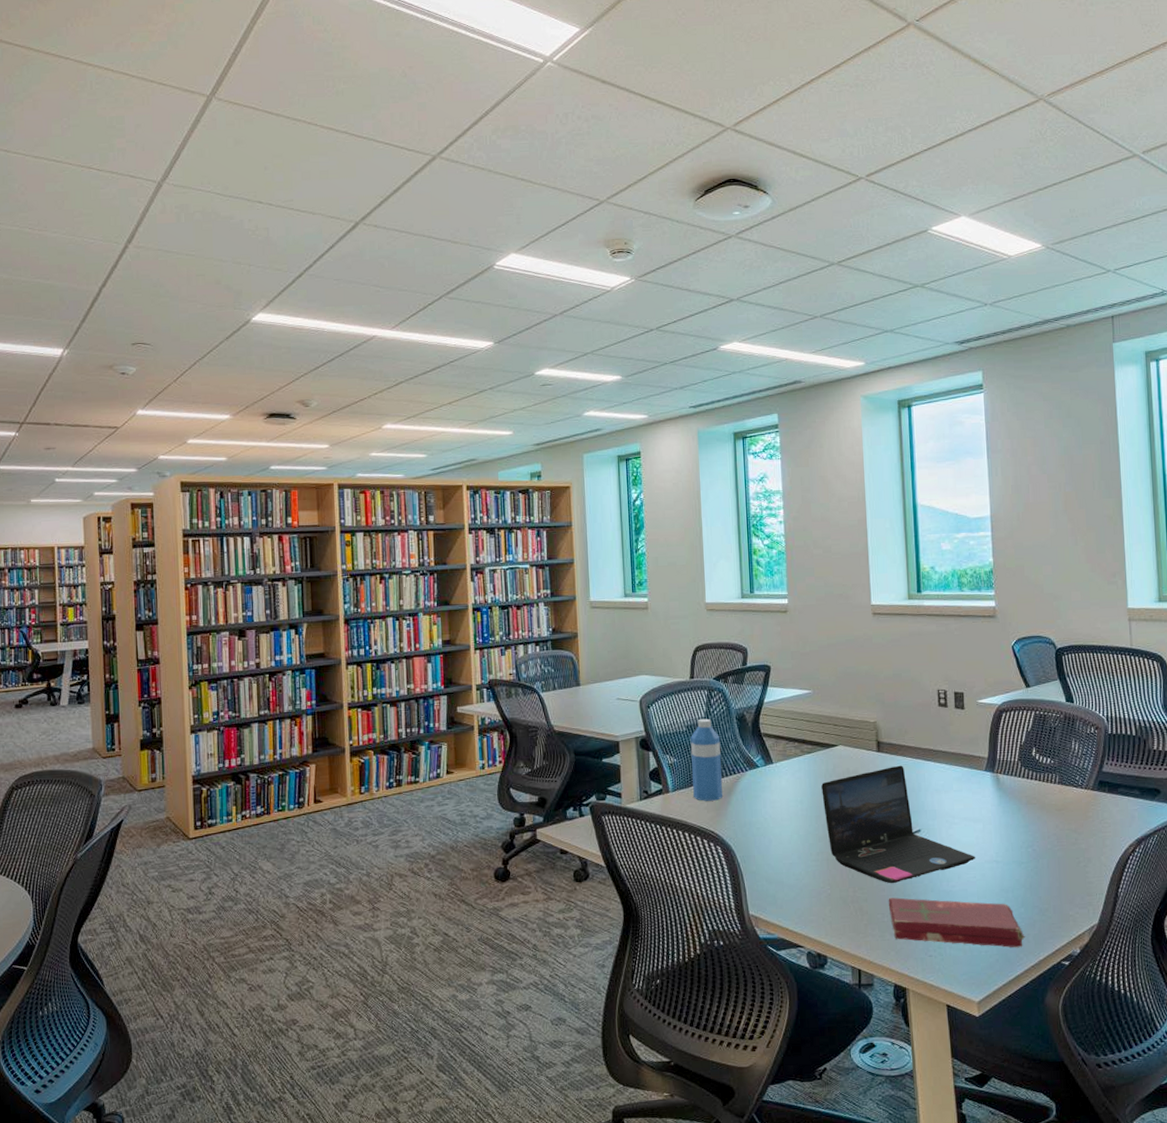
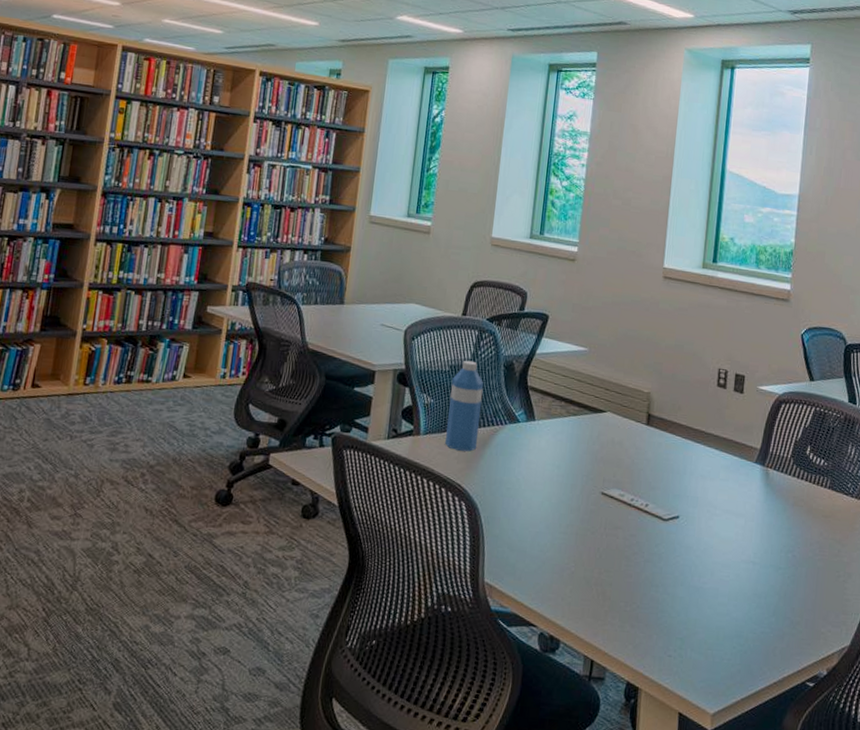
laptop: present [821,765,975,884] -> none [581,443,732,571]
book: present [888,897,1025,948] -> none [633,586,772,661]

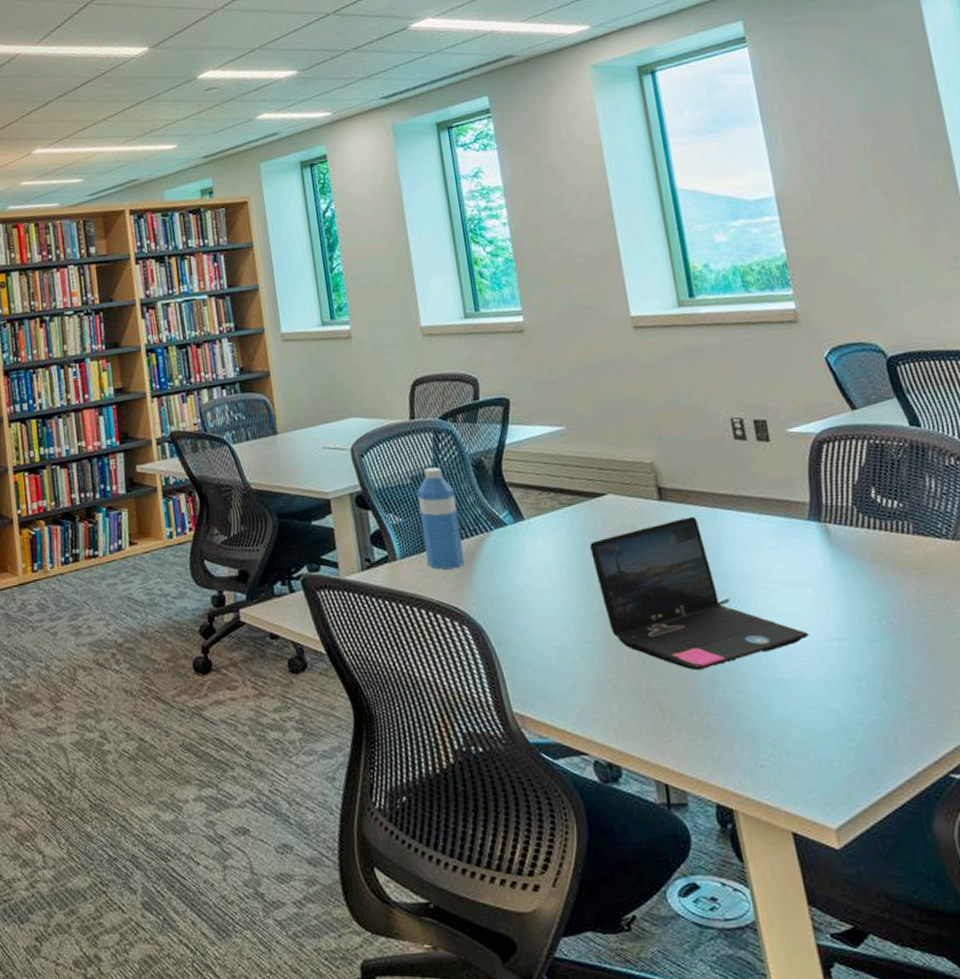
laptop: none [581,443,732,571] -> present [590,516,809,671]

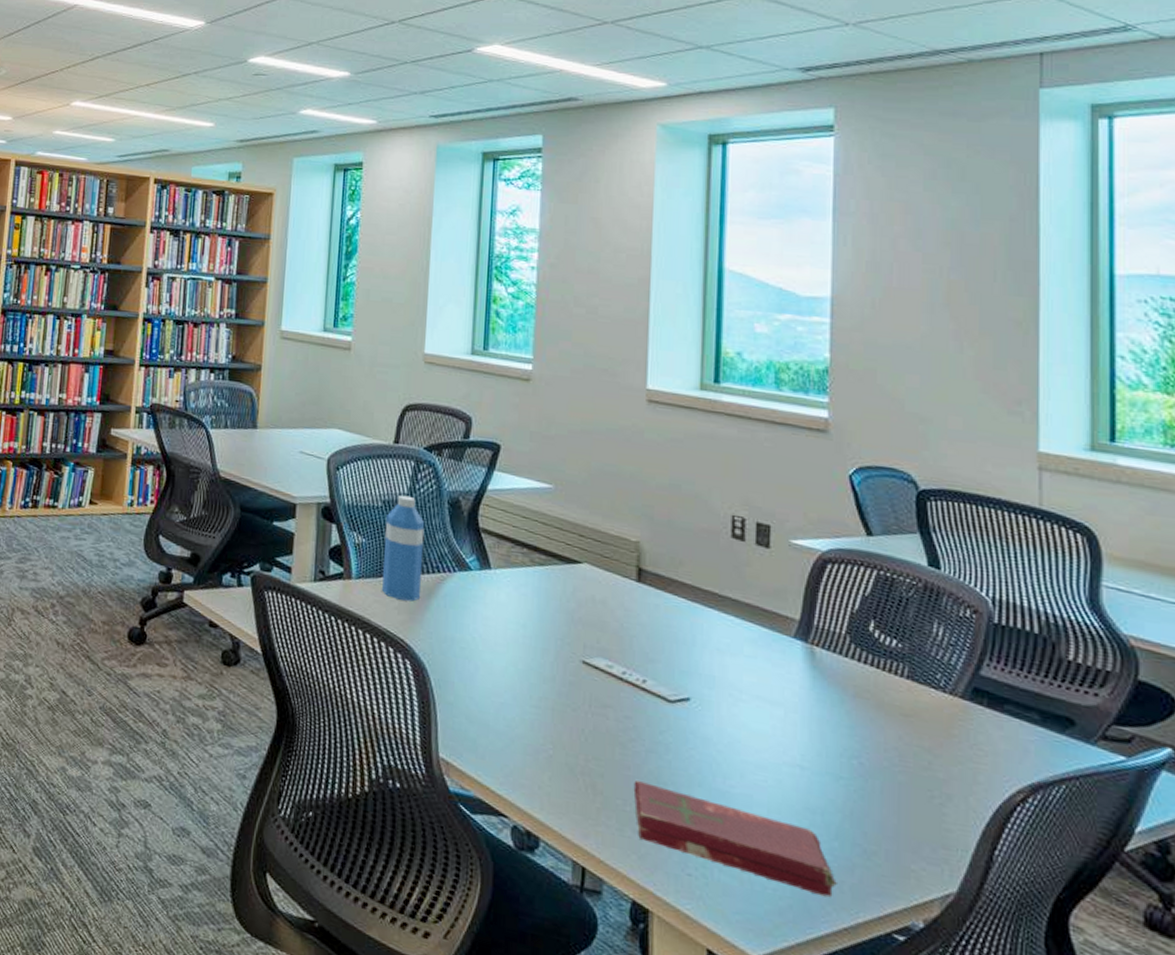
laptop: present [590,516,809,671] -> none [553,604,769,763]
book: none [695,689,892,756] -> present [633,781,837,898]

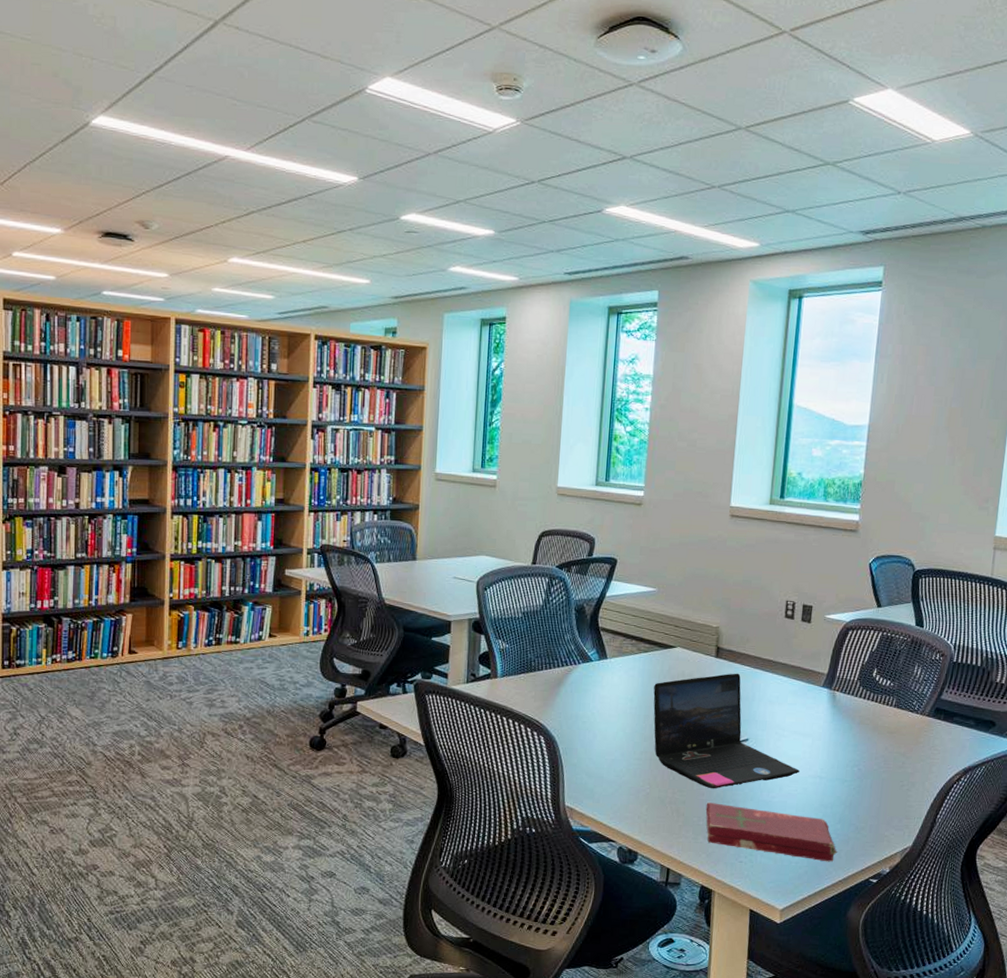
water bottle: present [382,495,425,602] -> none [522,606,557,691]
laptop: none [553,604,769,763] -> present [653,673,800,789]

